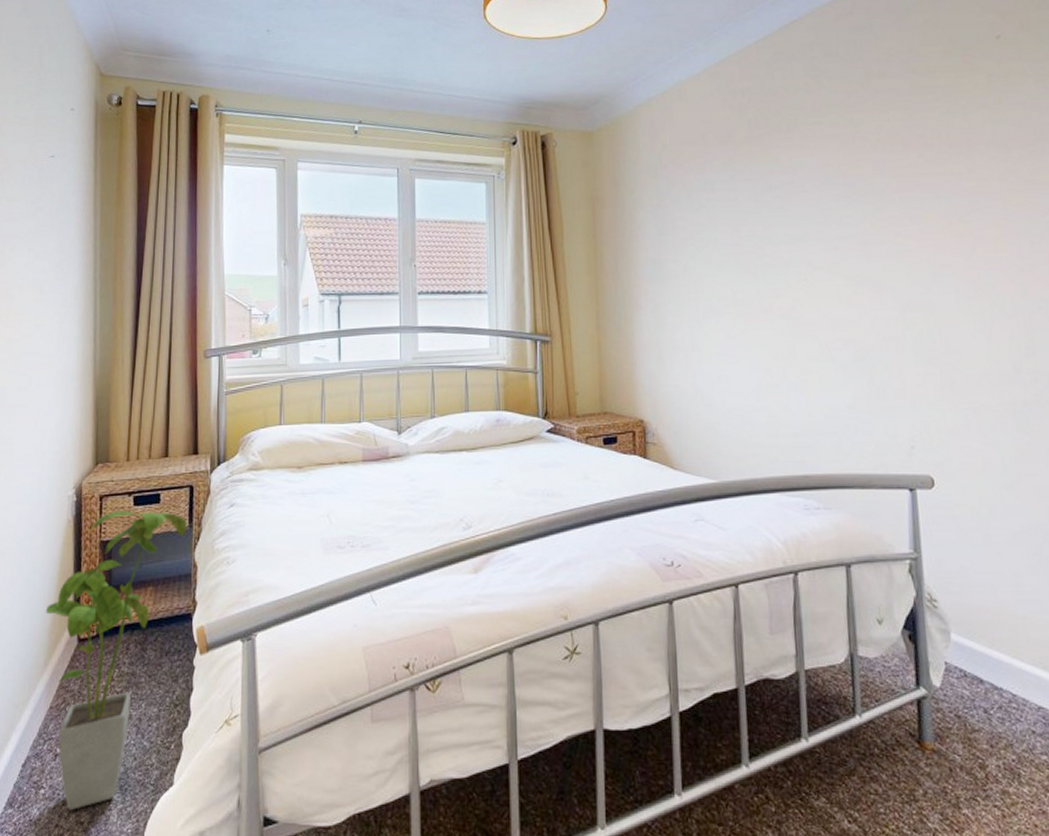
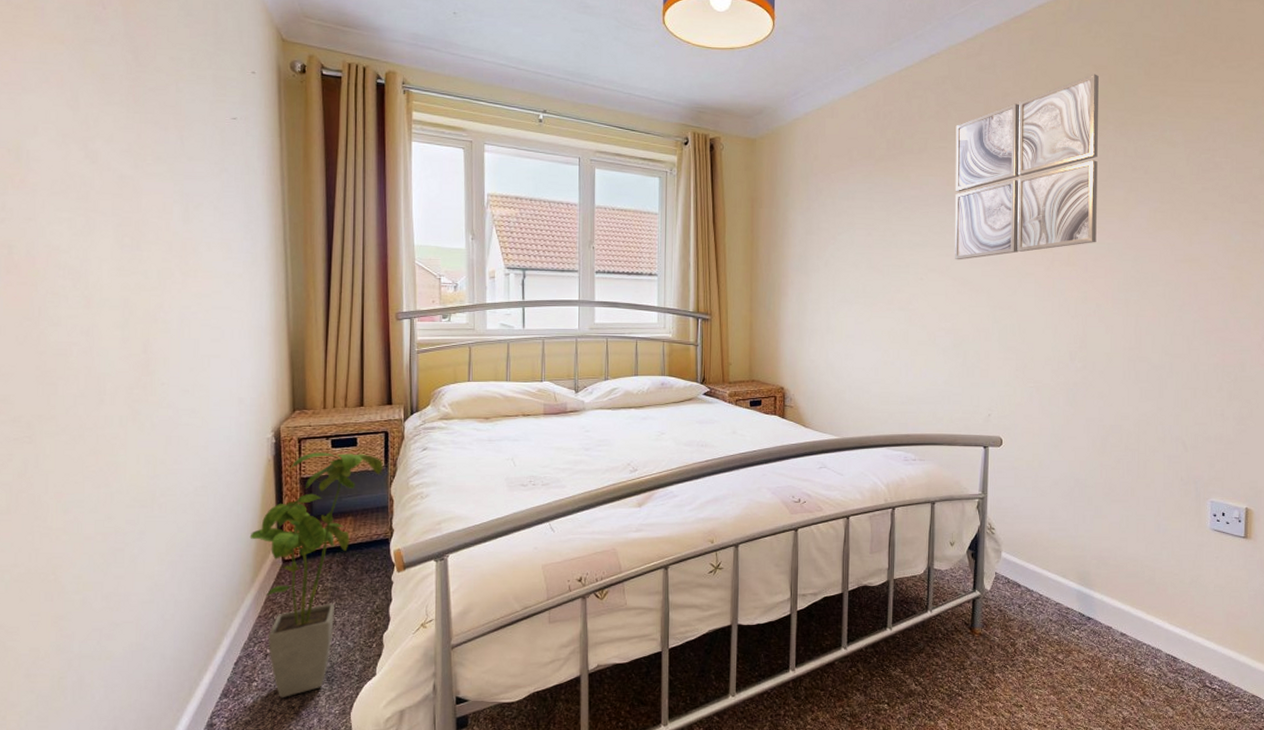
wall art: none [830,21,1030,254] -> present [955,74,1099,260]

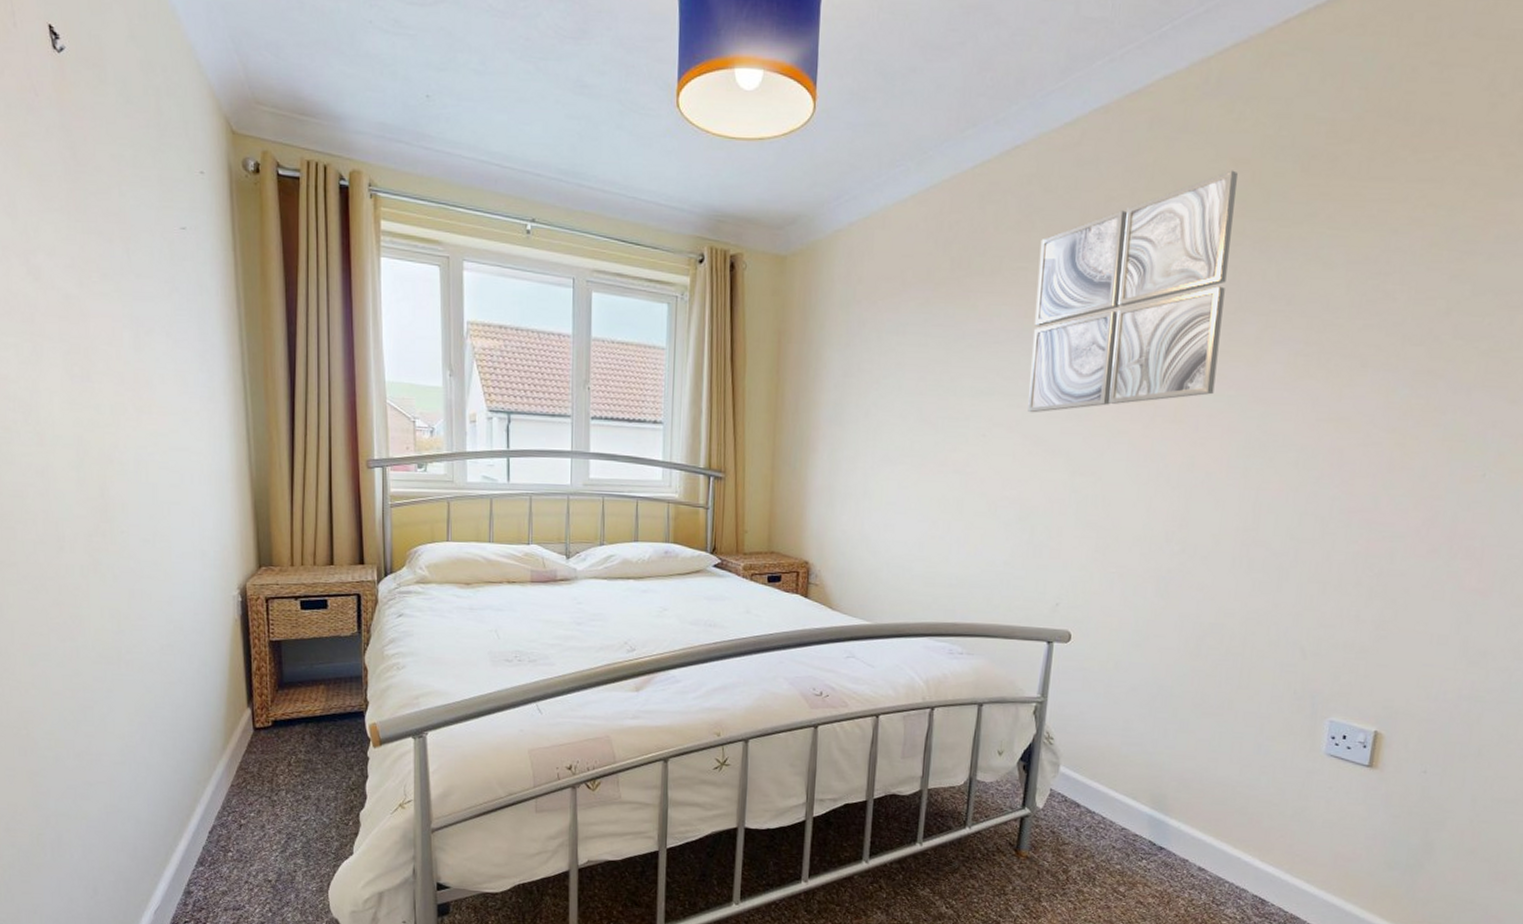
house plant: present [249,452,383,697] -> none [219,613,356,870]

